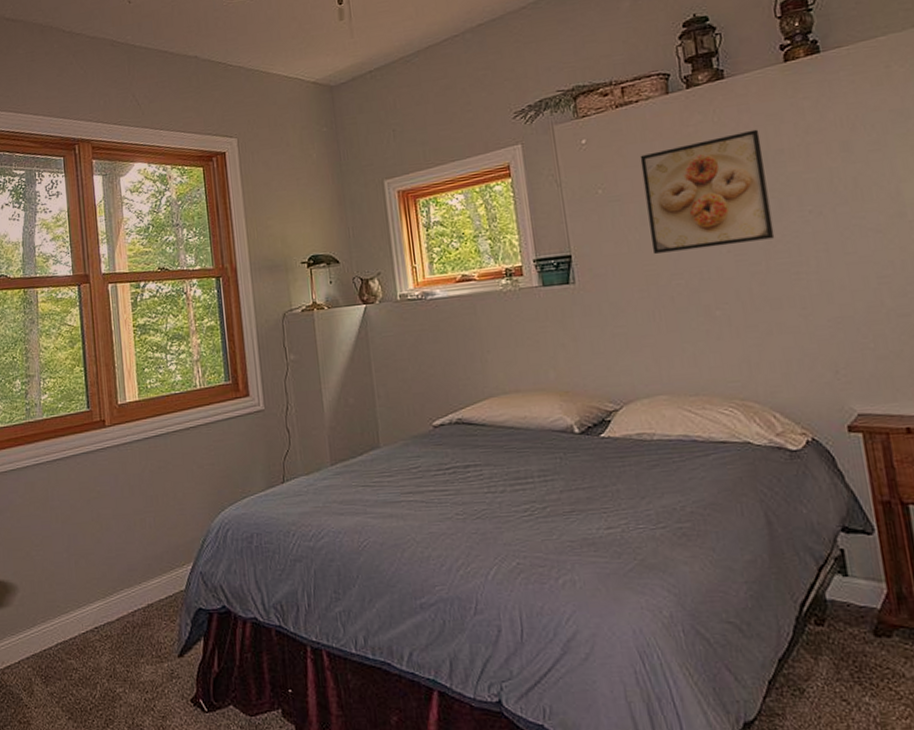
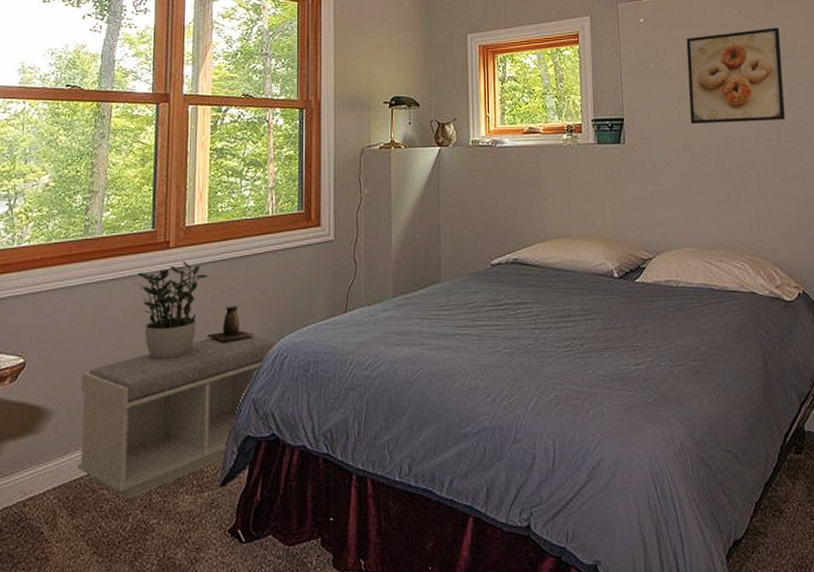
bench: none [39,509,220,669] -> present [77,335,279,500]
potted plant: none [79,438,145,535] -> present [137,261,209,359]
decorative vase: none [149,480,196,515] -> present [206,306,255,341]

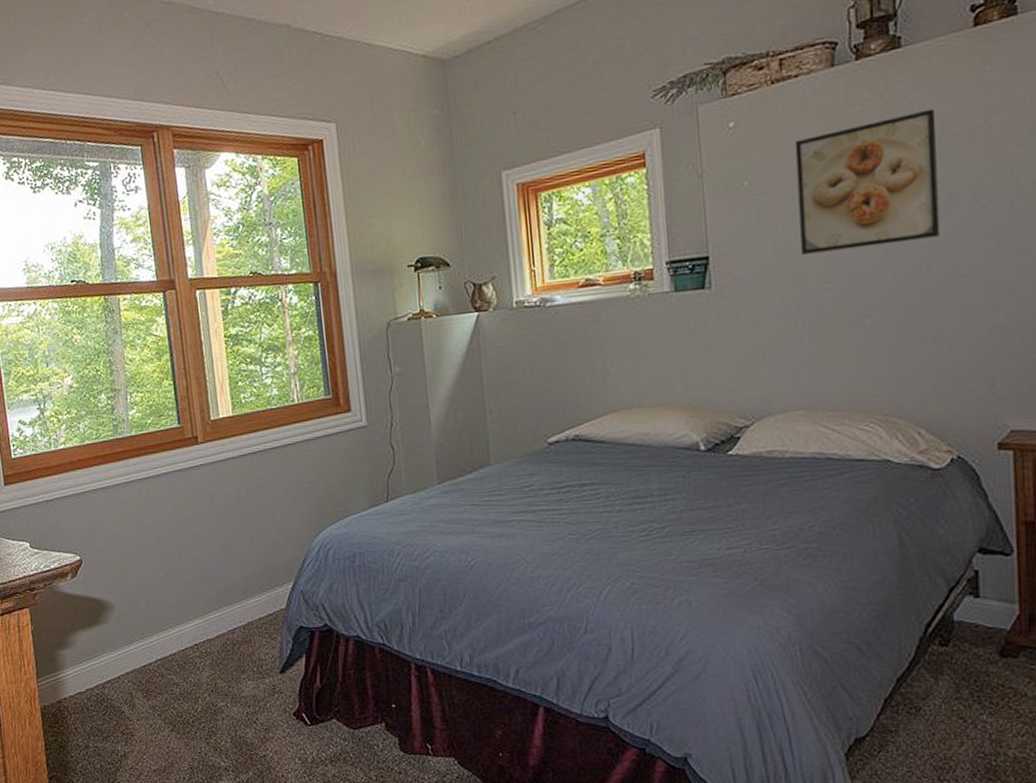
bench: present [77,335,279,500] -> none [134,528,321,685]
potted plant: present [137,261,209,359] -> none [171,455,241,554]
decorative vase: present [206,306,255,341] -> none [246,499,296,534]

